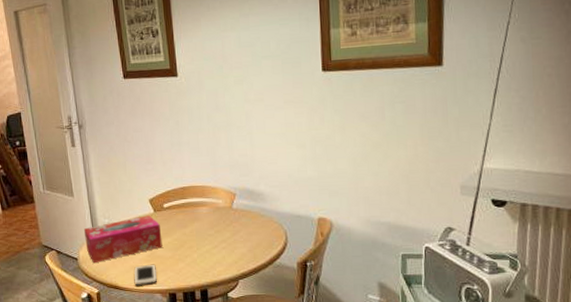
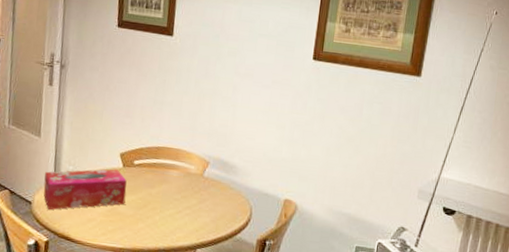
cell phone: present [134,264,157,286] -> none [88,218,115,241]

